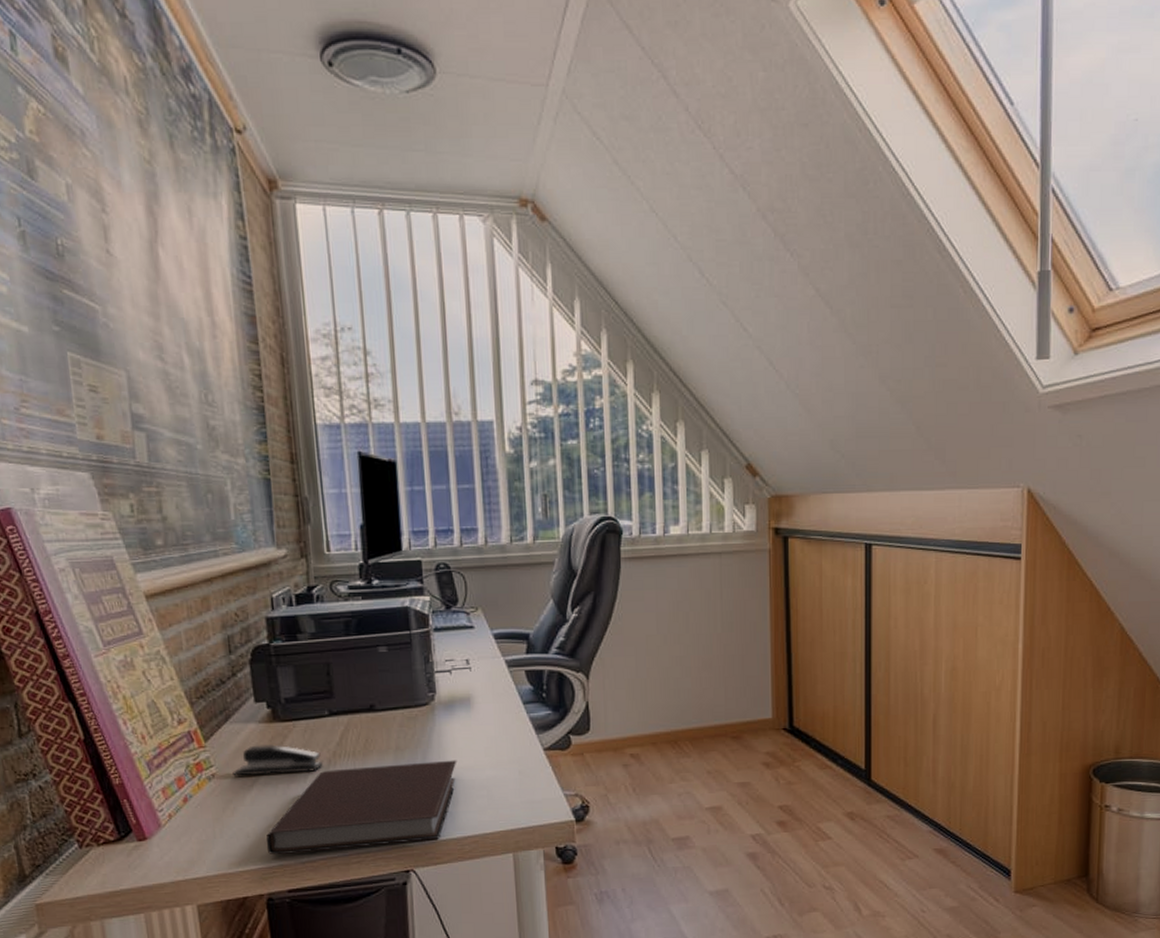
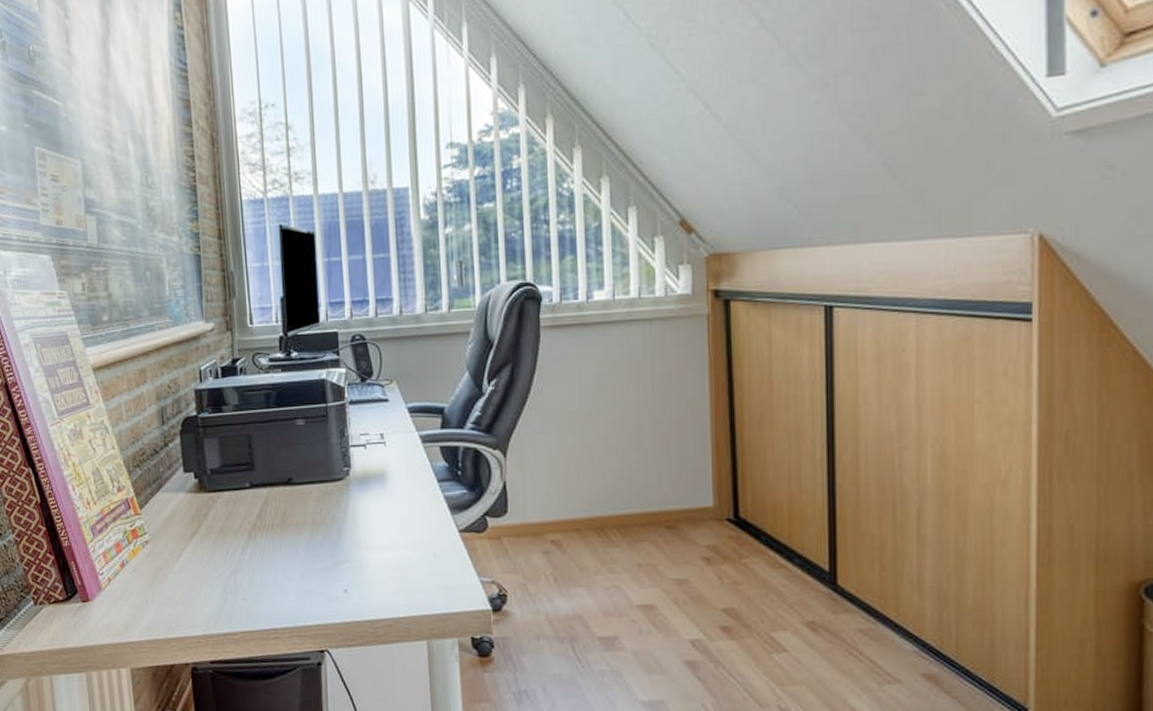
stapler: present [233,744,323,776] -> none [163,514,244,545]
notebook: present [266,760,457,854] -> none [191,538,371,625]

